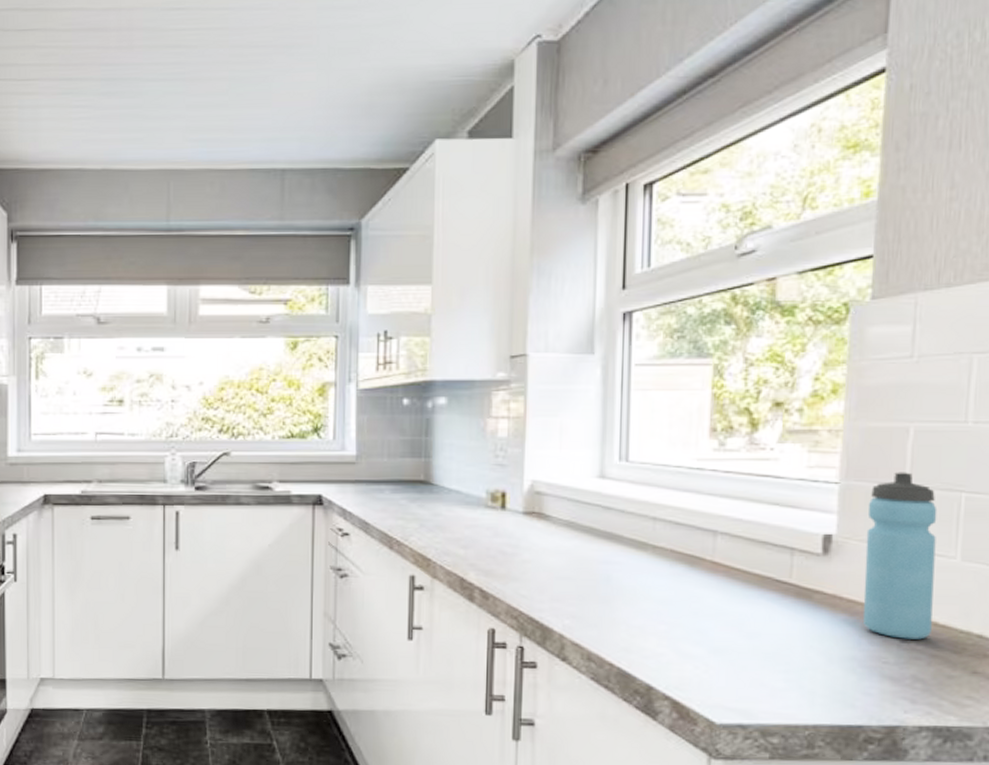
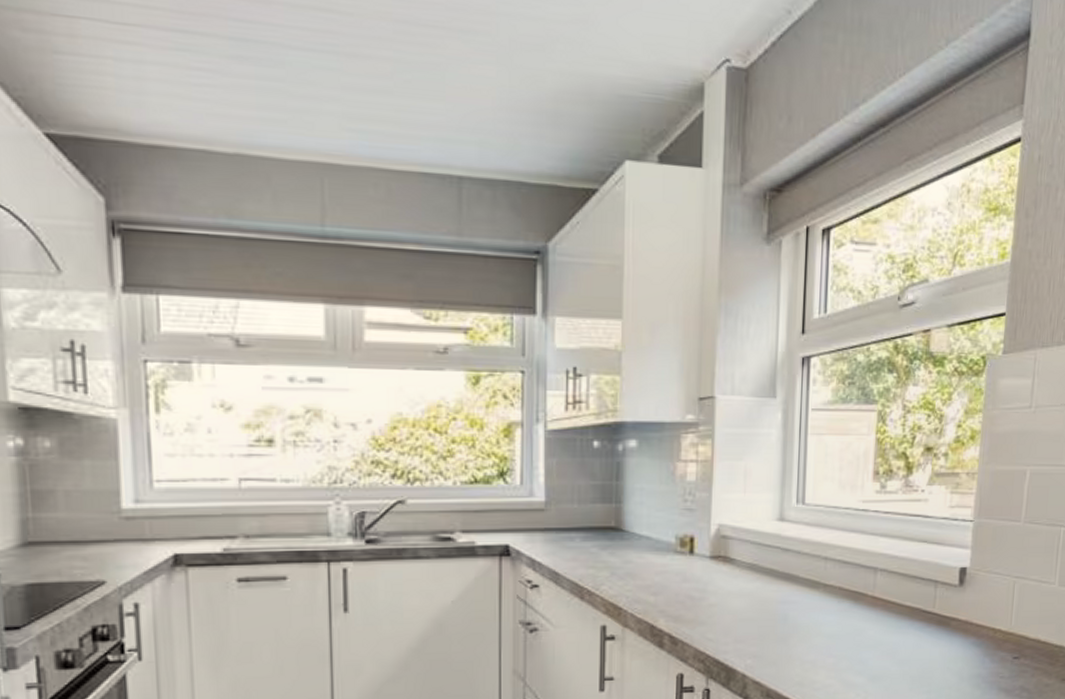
water bottle: present [862,472,938,640] -> none [987,510,1044,656]

